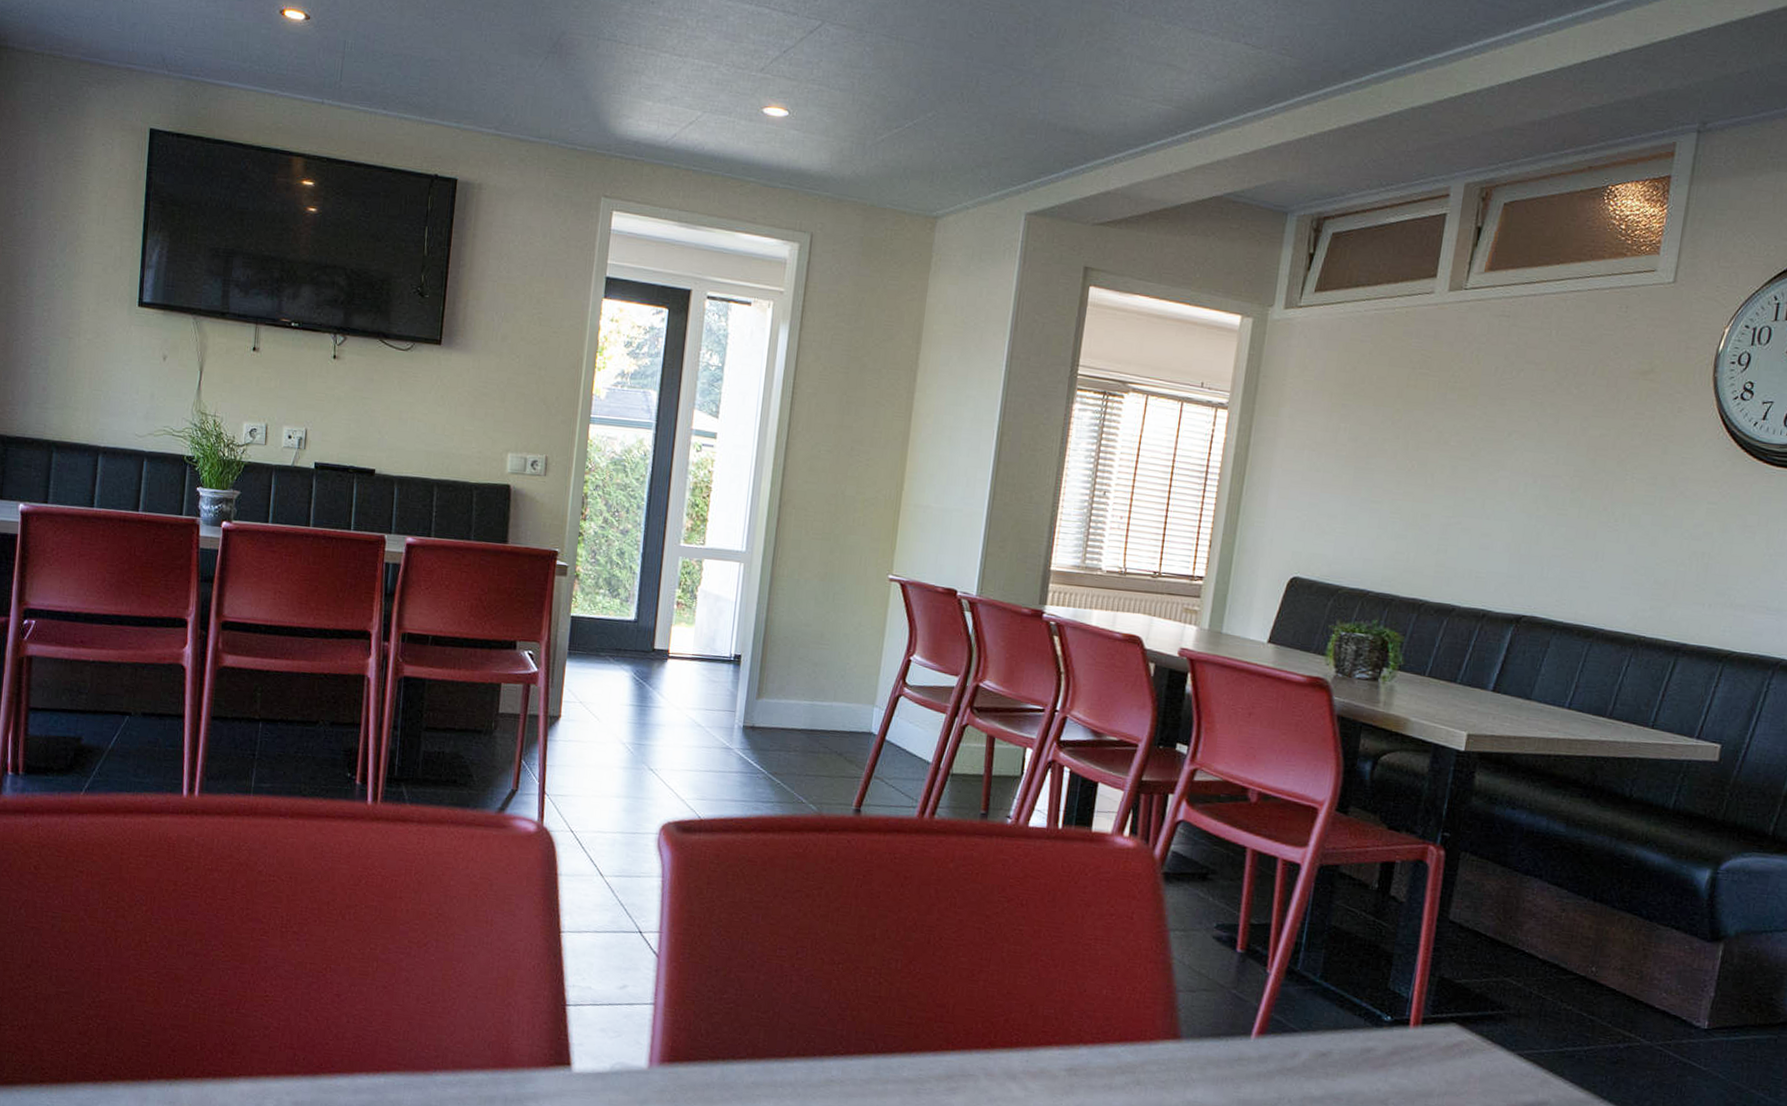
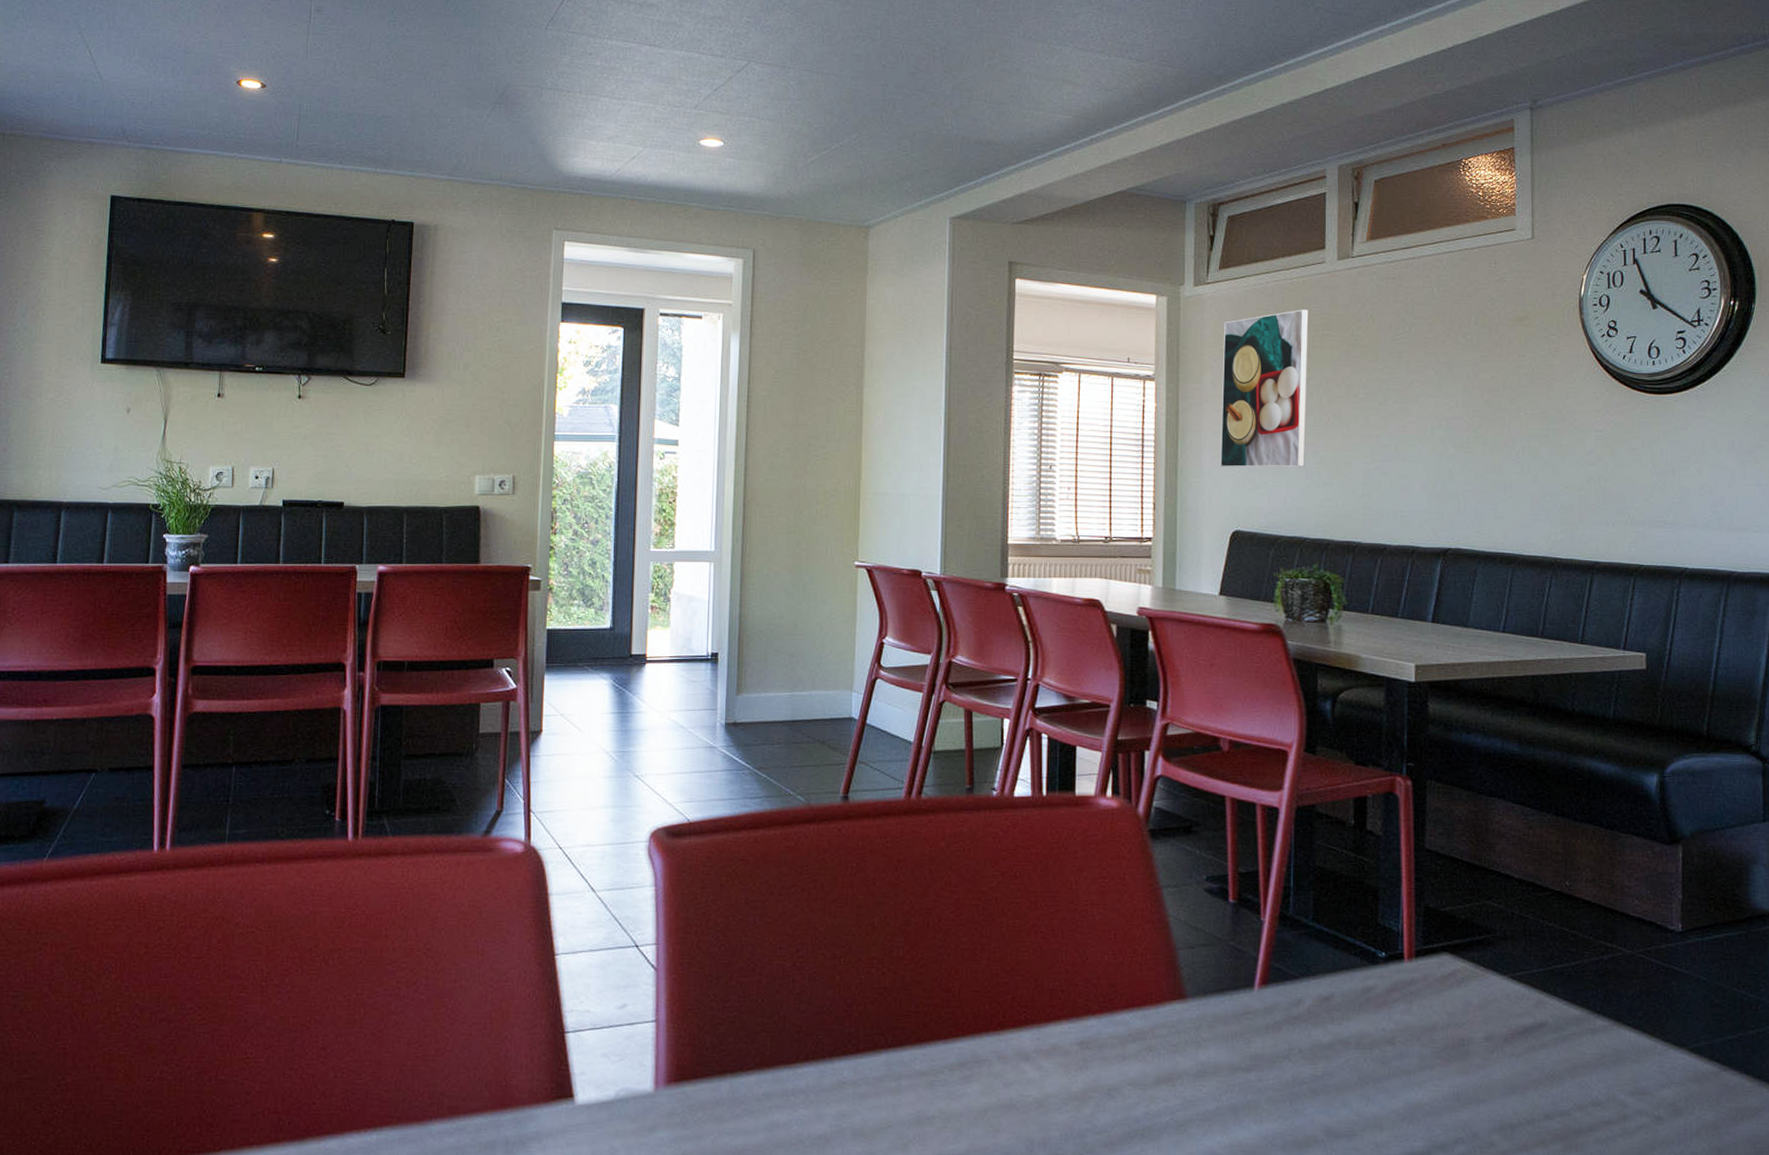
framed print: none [1287,343,1408,516] -> present [1220,309,1309,468]

